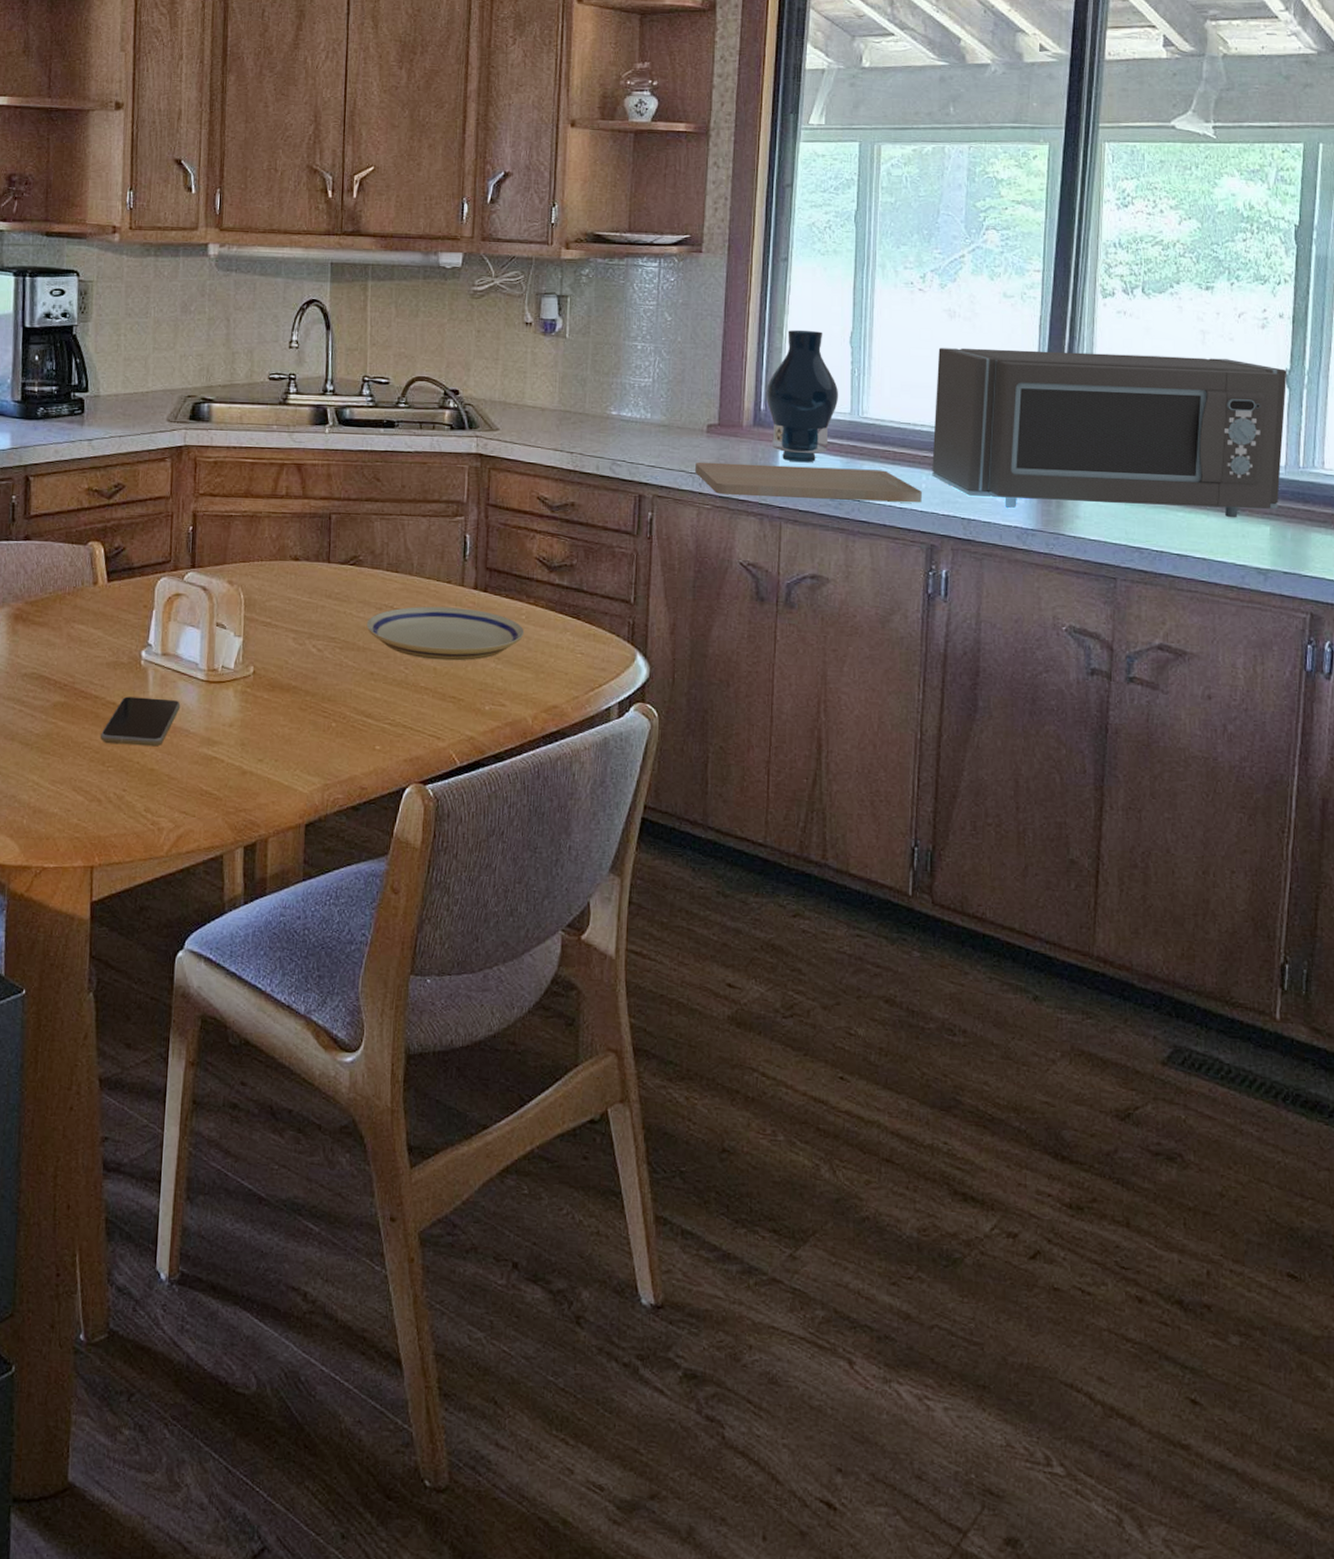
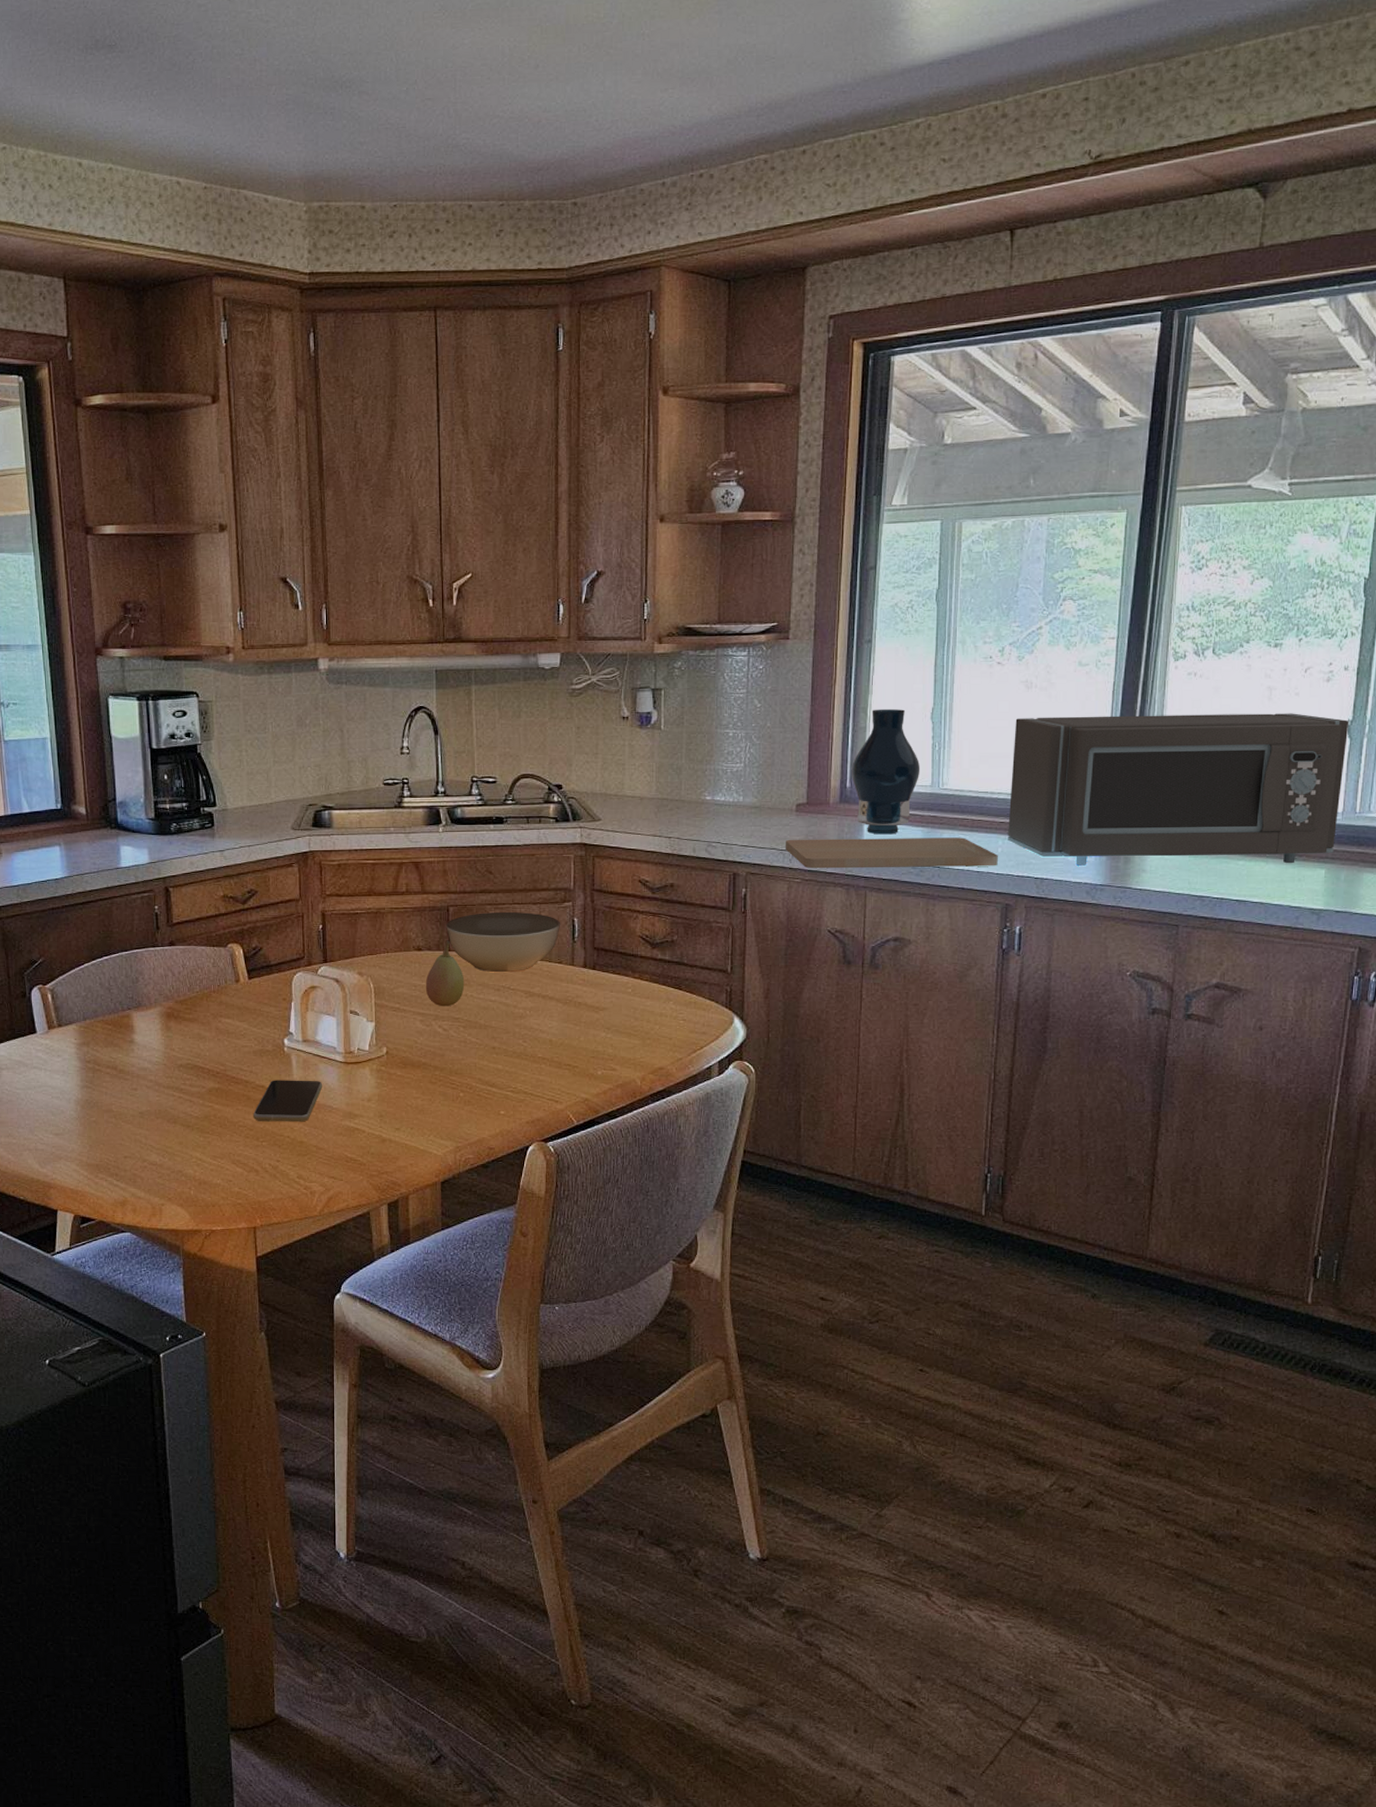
fruit: none [300,551,344,625] -> present [425,940,465,1007]
bowl: none [326,522,452,590] -> present [445,911,561,973]
plate: present [366,606,525,661] -> none [486,985,631,1033]

